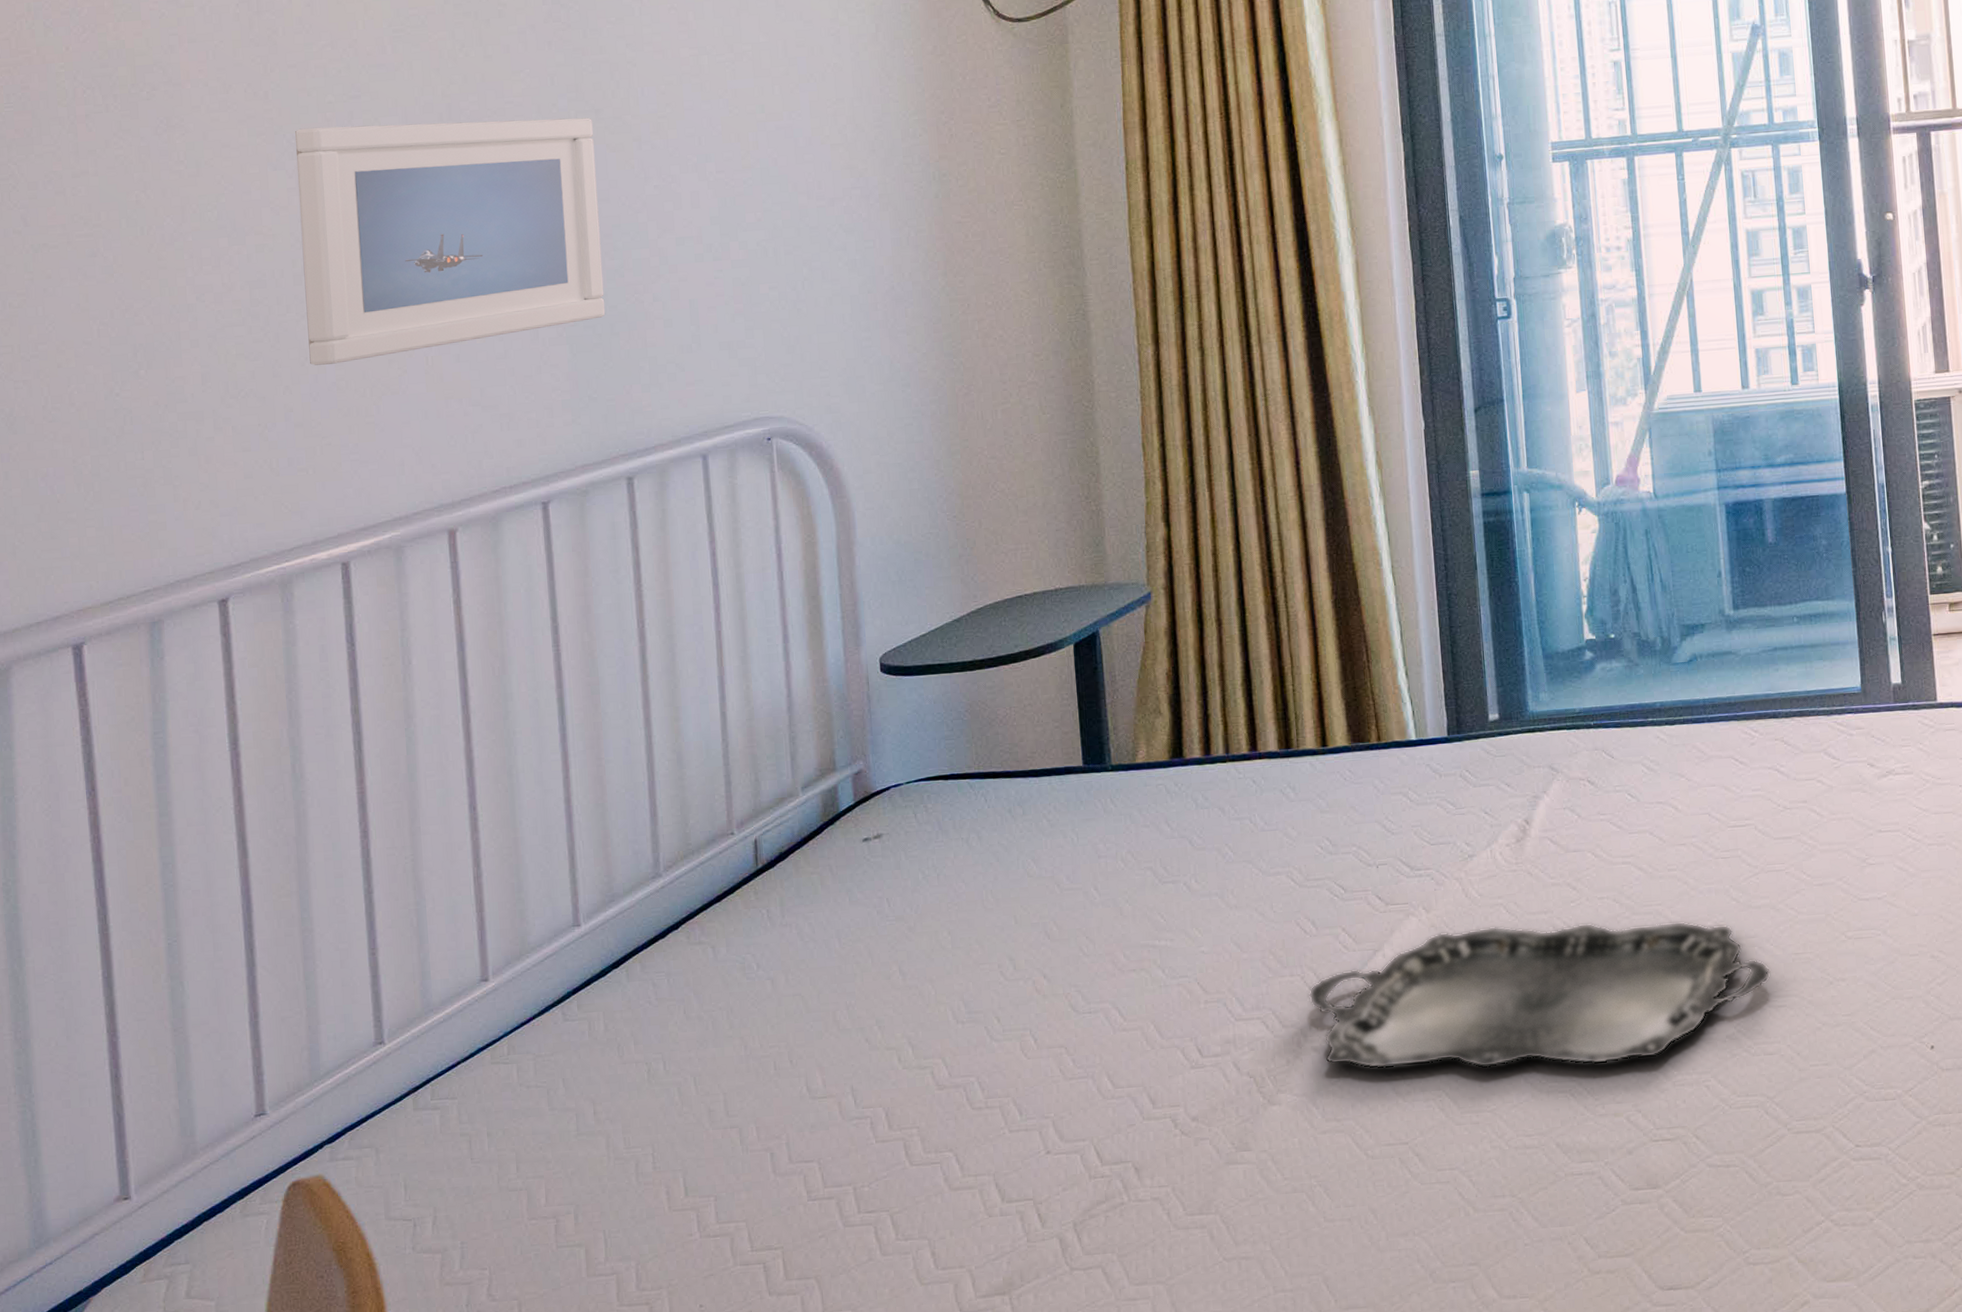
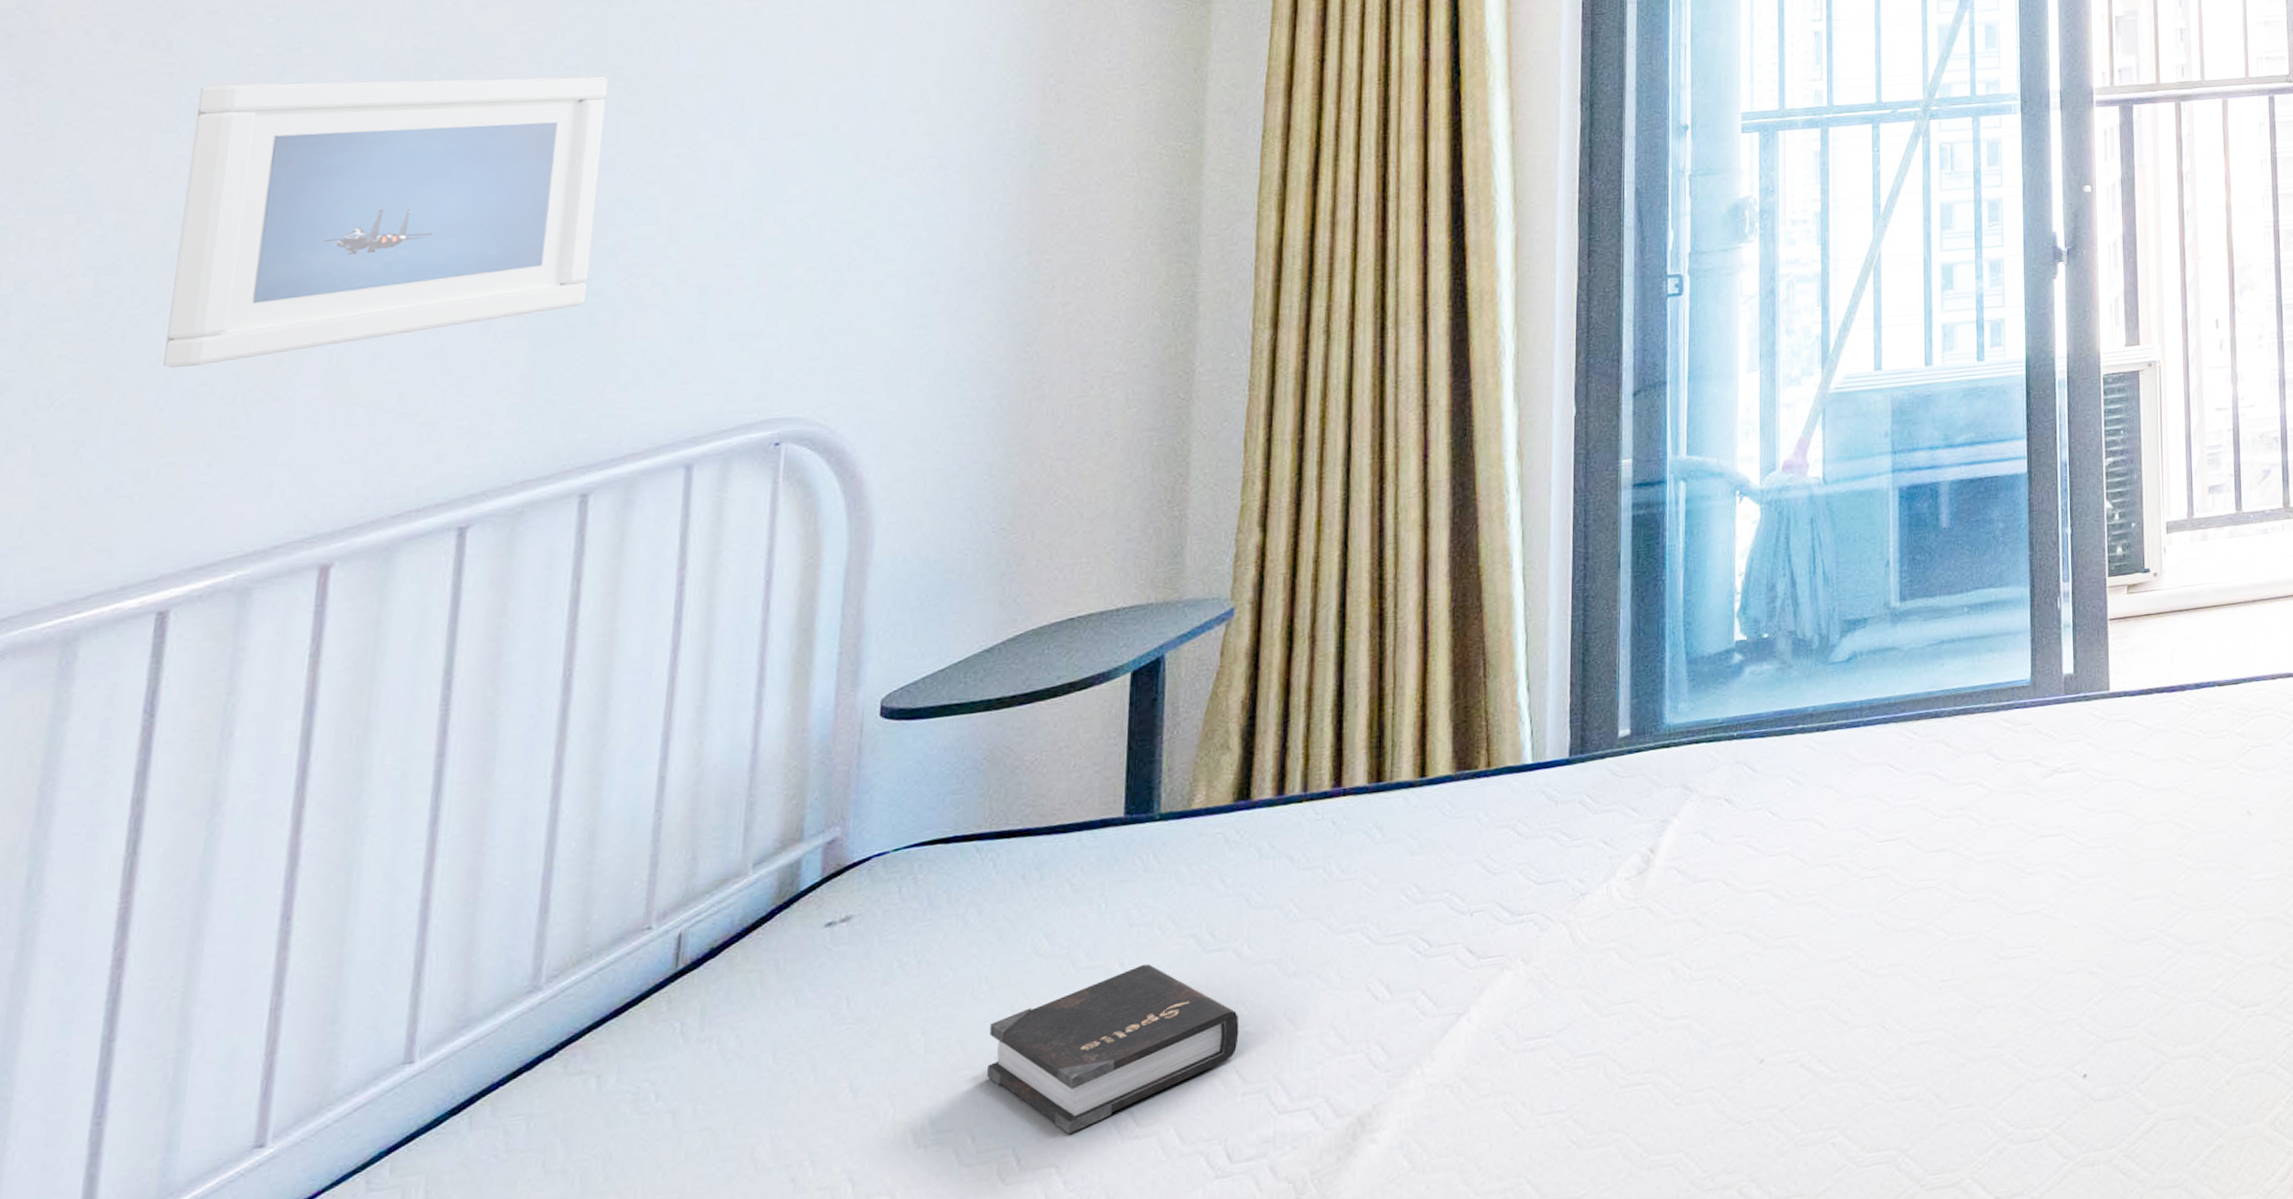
hardback book: none [1000,890,1197,1023] -> present [987,964,1239,1135]
serving tray: present [1309,921,1771,1069] -> none [1373,953,1913,1159]

